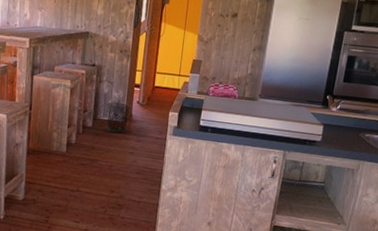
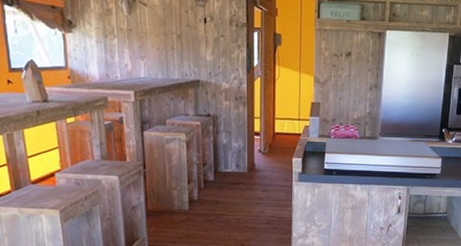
waste bin: present [106,102,131,133] -> none [227,153,253,185]

